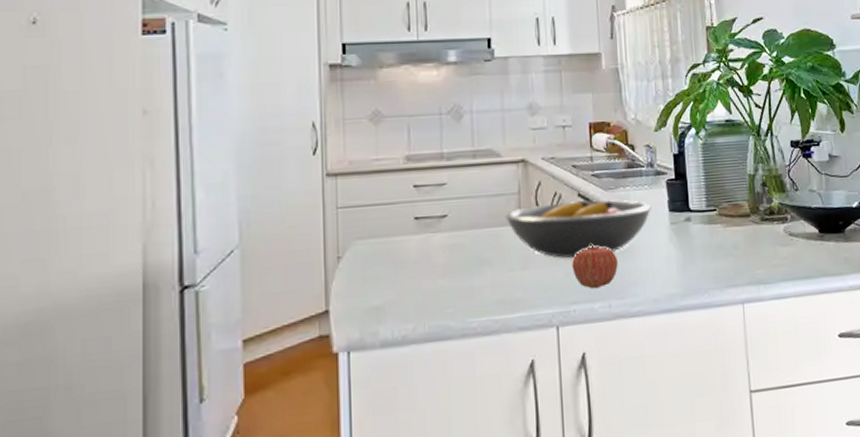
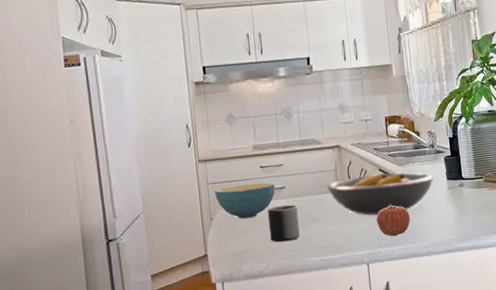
cereal bowl: none [346,208,433,259] -> present [215,183,275,219]
mug: none [419,240,464,294] -> present [267,204,300,242]

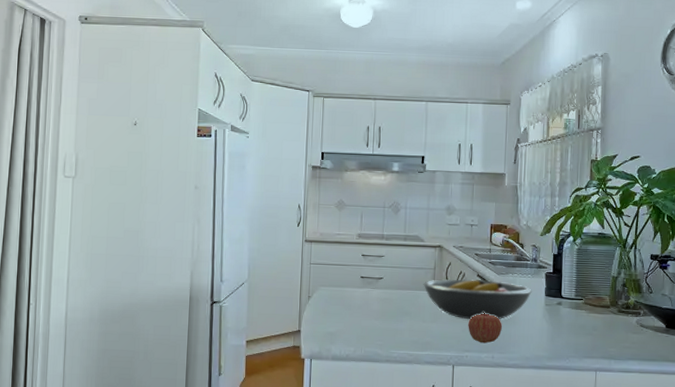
cereal bowl: present [215,183,275,219] -> none [316,269,373,302]
mug: present [267,204,300,242] -> none [362,295,392,331]

